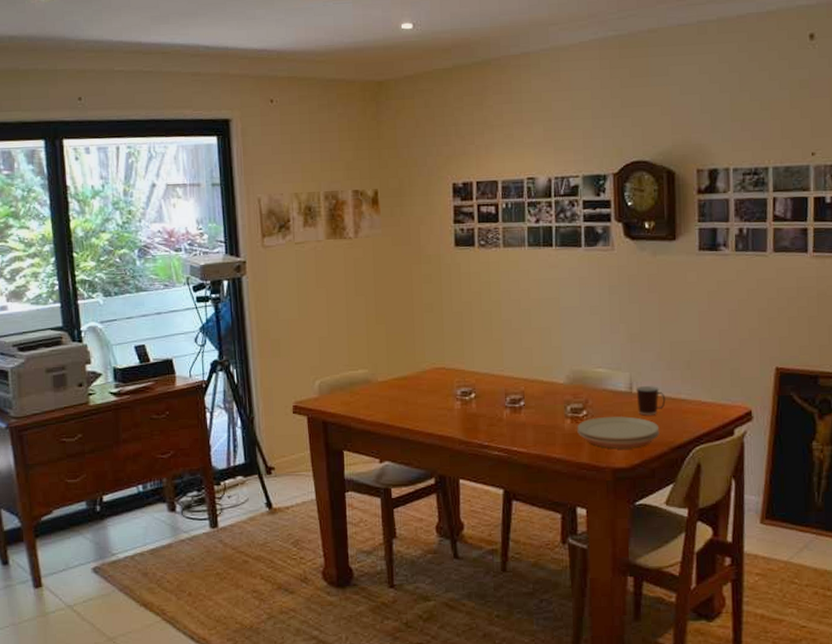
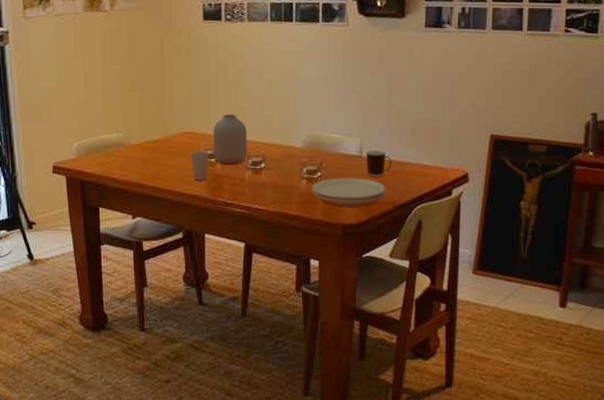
cup: none [443,388,463,422] -> present [191,151,209,182]
vase: none [466,348,505,403] -> present [212,114,248,164]

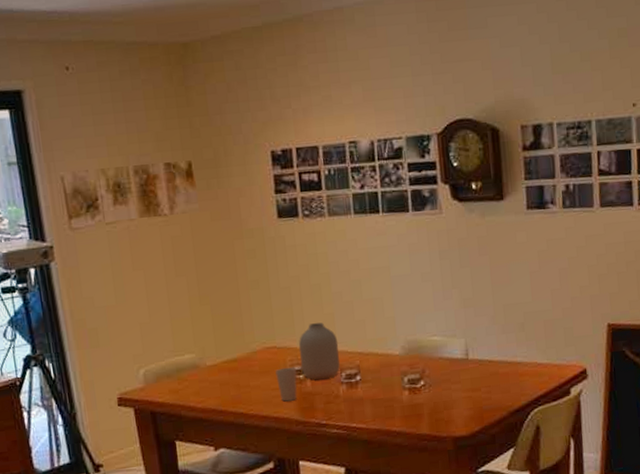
plate: present [312,178,386,207] -> none [415,383,498,418]
mug: present [365,150,392,177] -> none [472,351,502,382]

